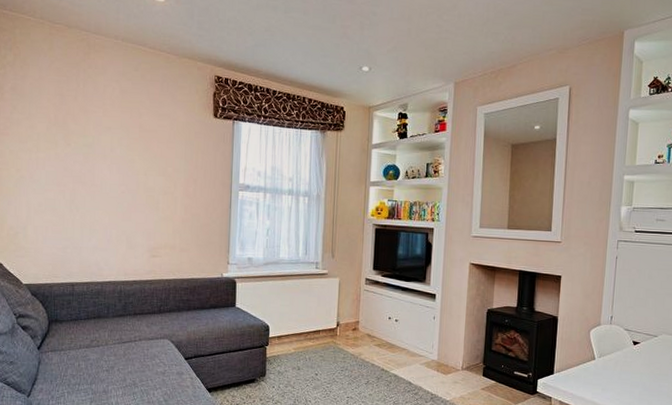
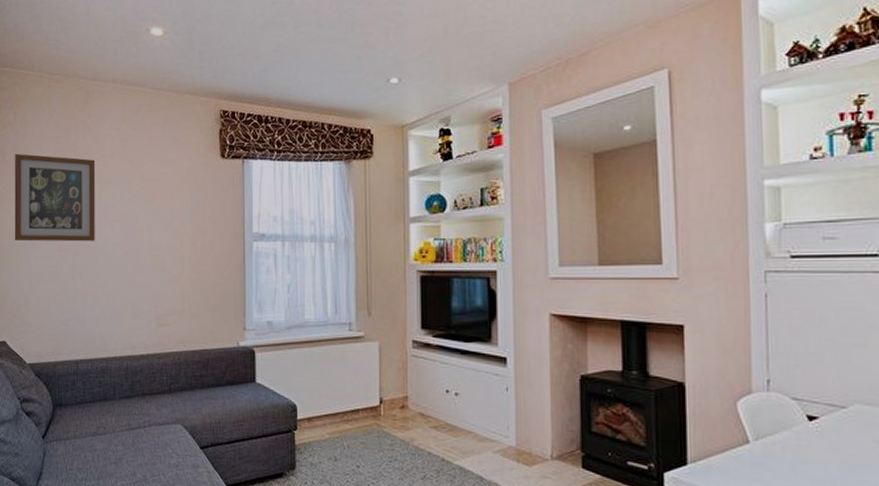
wall art: none [12,92,96,180] -> present [14,153,96,242]

